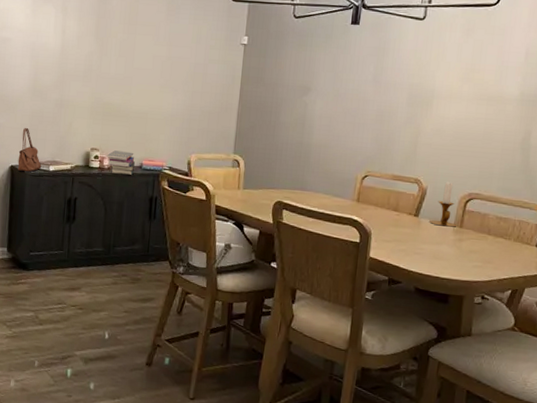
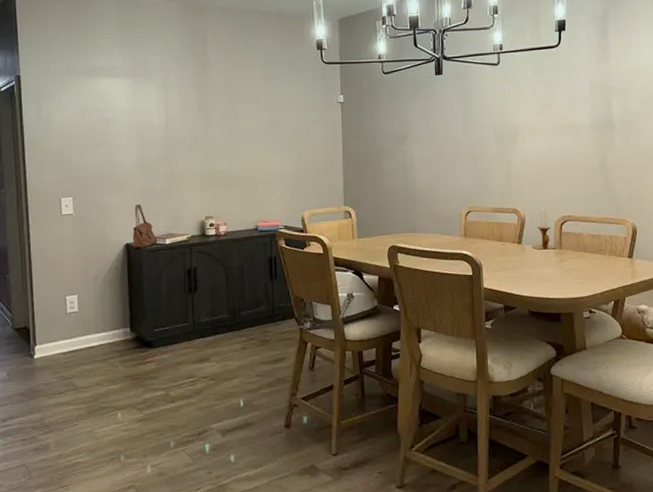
books: present [107,150,135,176] -> none [222,216,250,240]

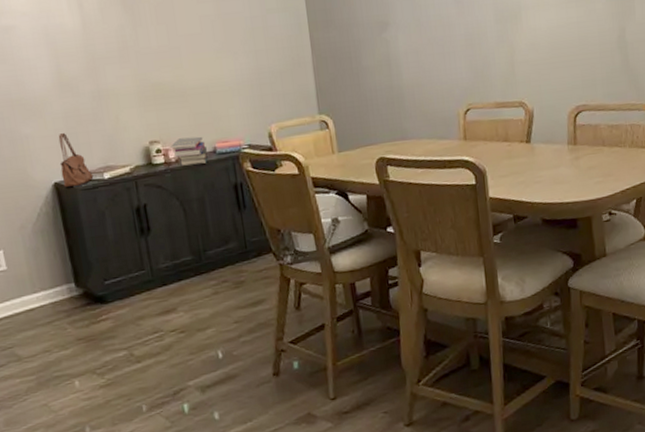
books: none [222,216,250,240] -> present [170,136,208,167]
candlestick: present [532,208,557,250] -> none [542,97,571,148]

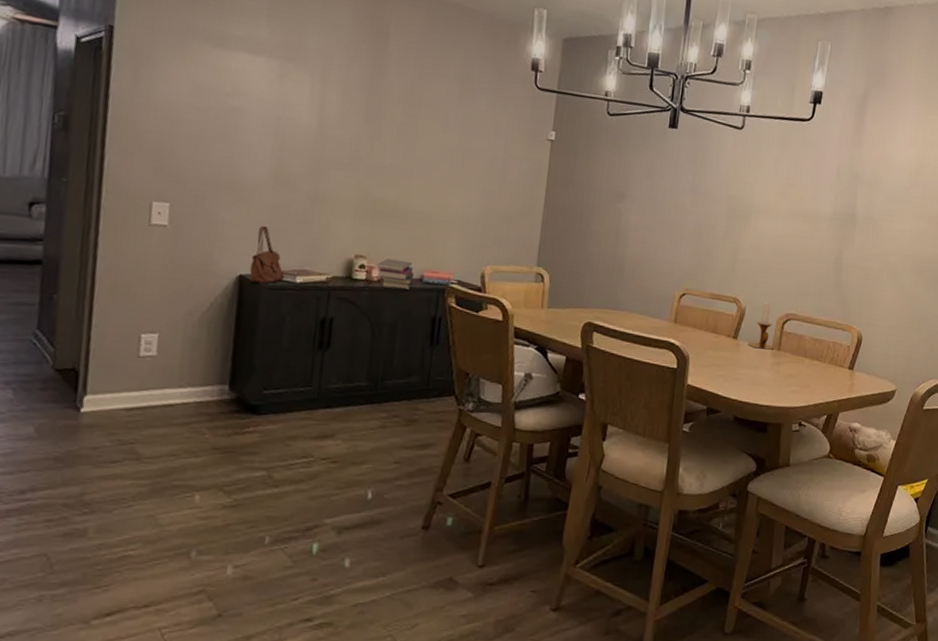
candlestick: none [542,97,571,148] -> present [748,301,775,350]

